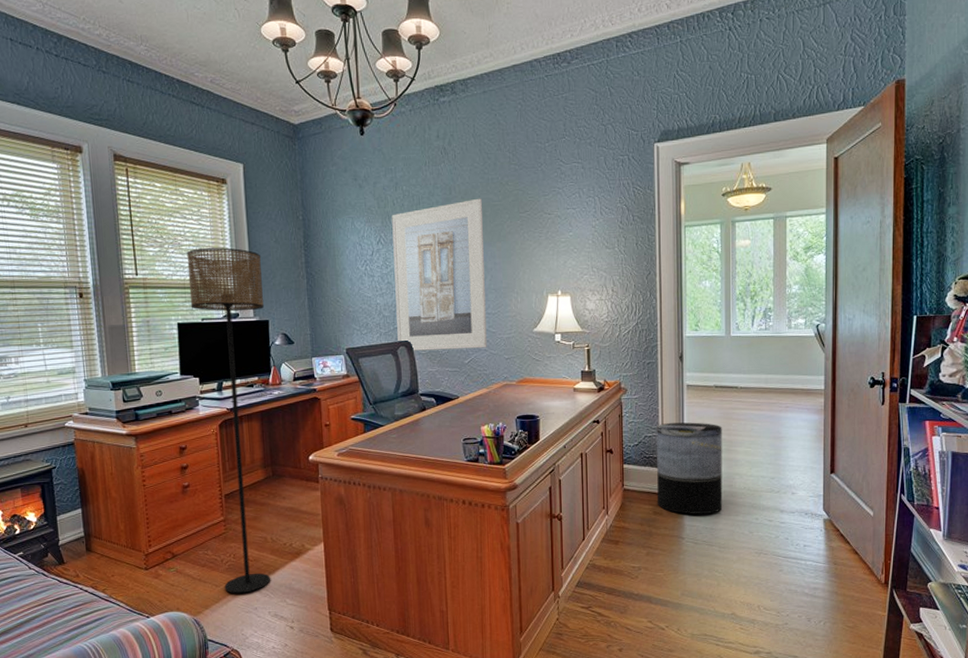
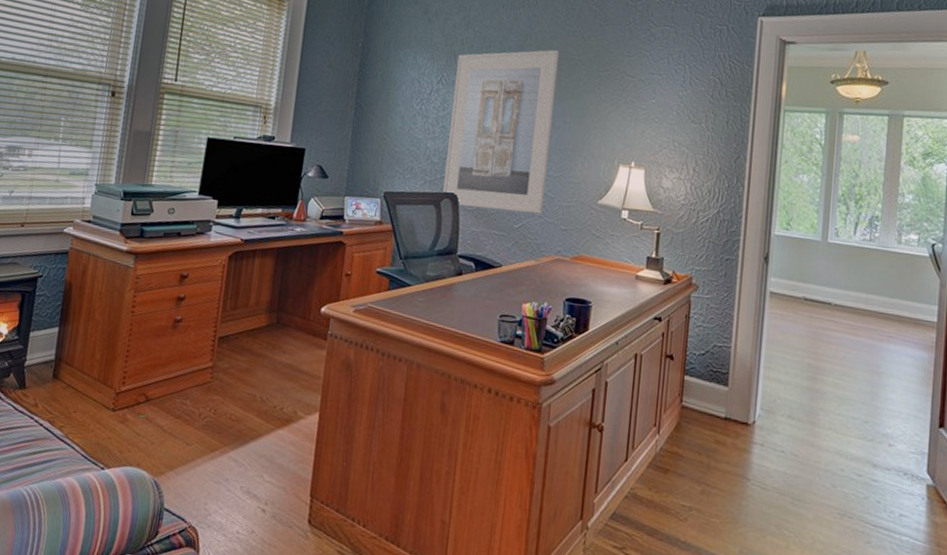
floor lamp: present [186,247,270,594] -> none [196,62,310,459]
trash can: present [656,422,723,515] -> none [721,333,808,454]

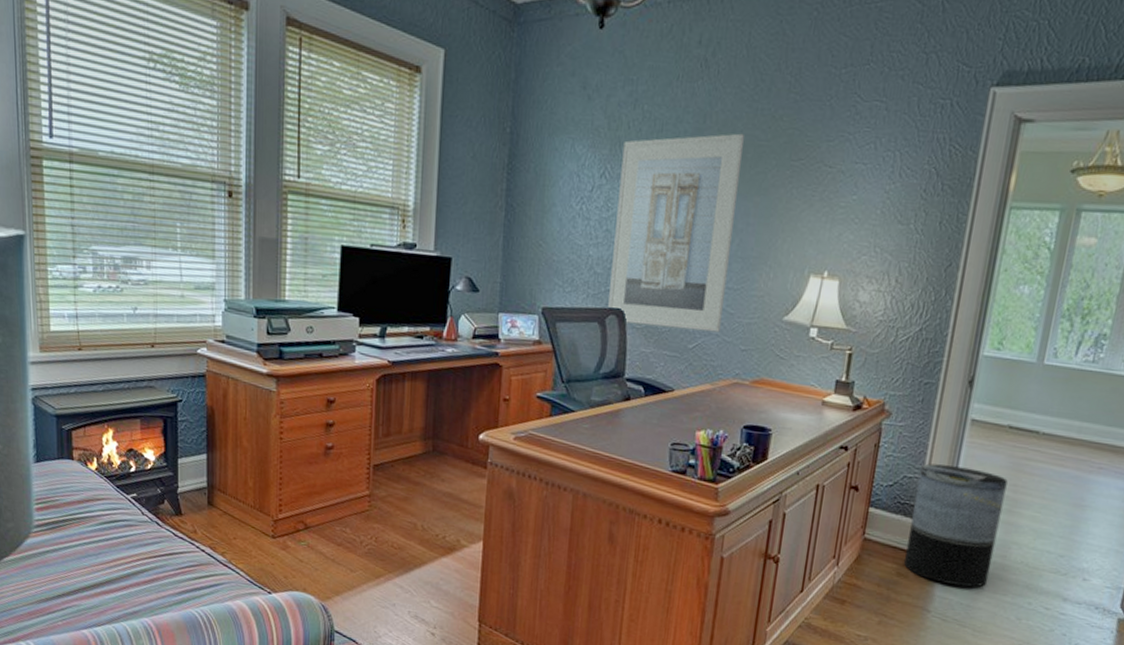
trash can: none [721,333,808,454] -> present [904,463,1008,588]

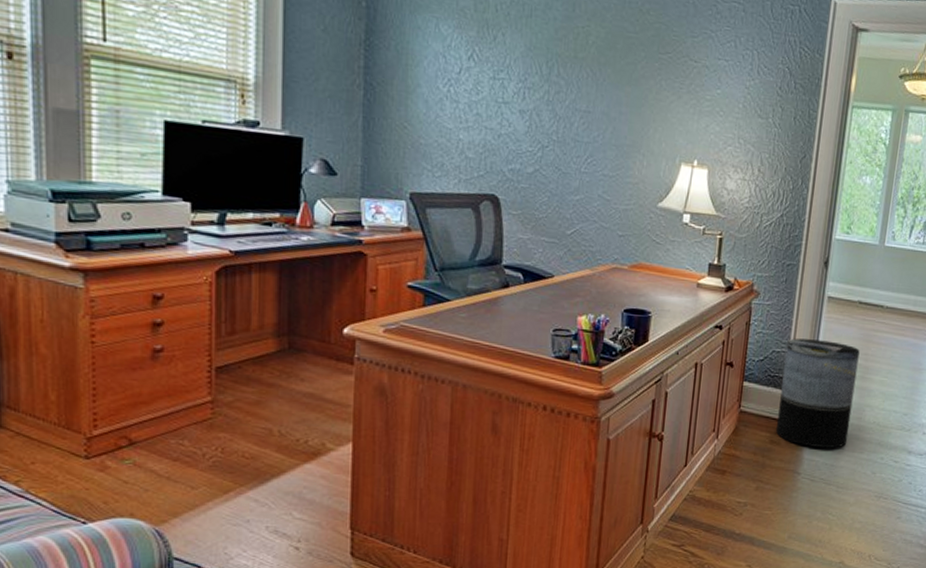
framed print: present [608,133,744,333] -> none [482,23,613,219]

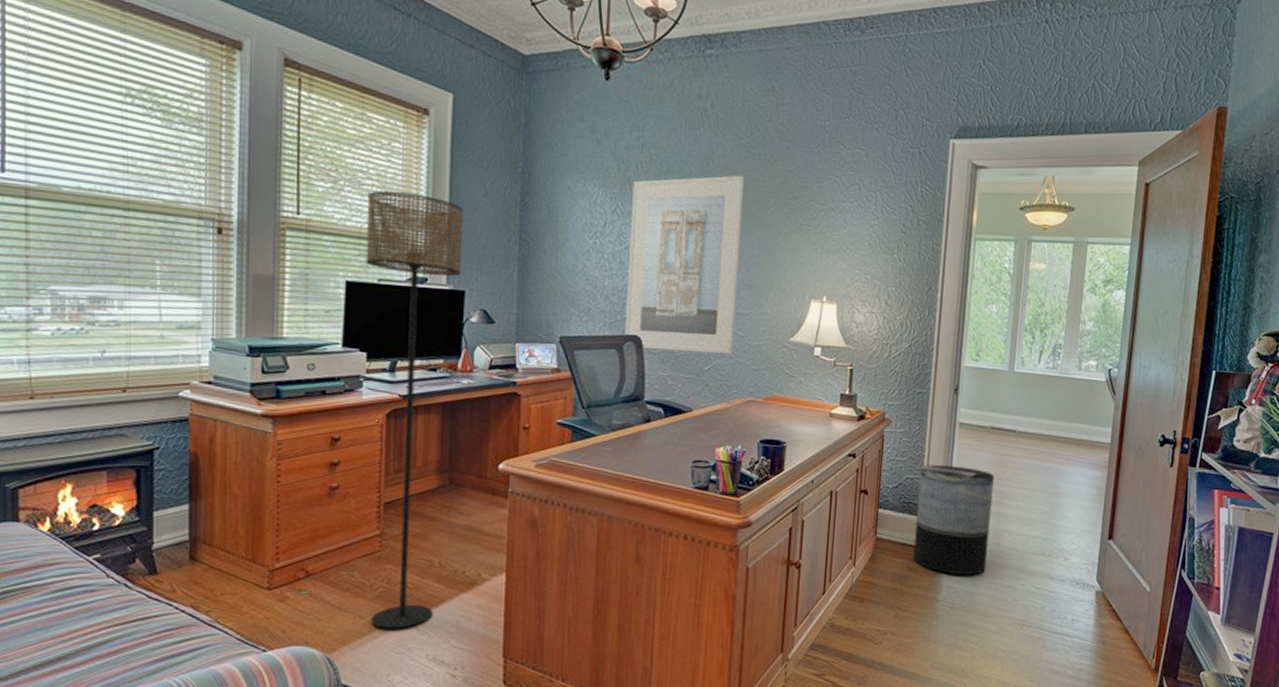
floor lamp: none [187,18,299,500] -> present [365,190,463,629]
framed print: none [482,23,613,219] -> present [625,175,744,355]

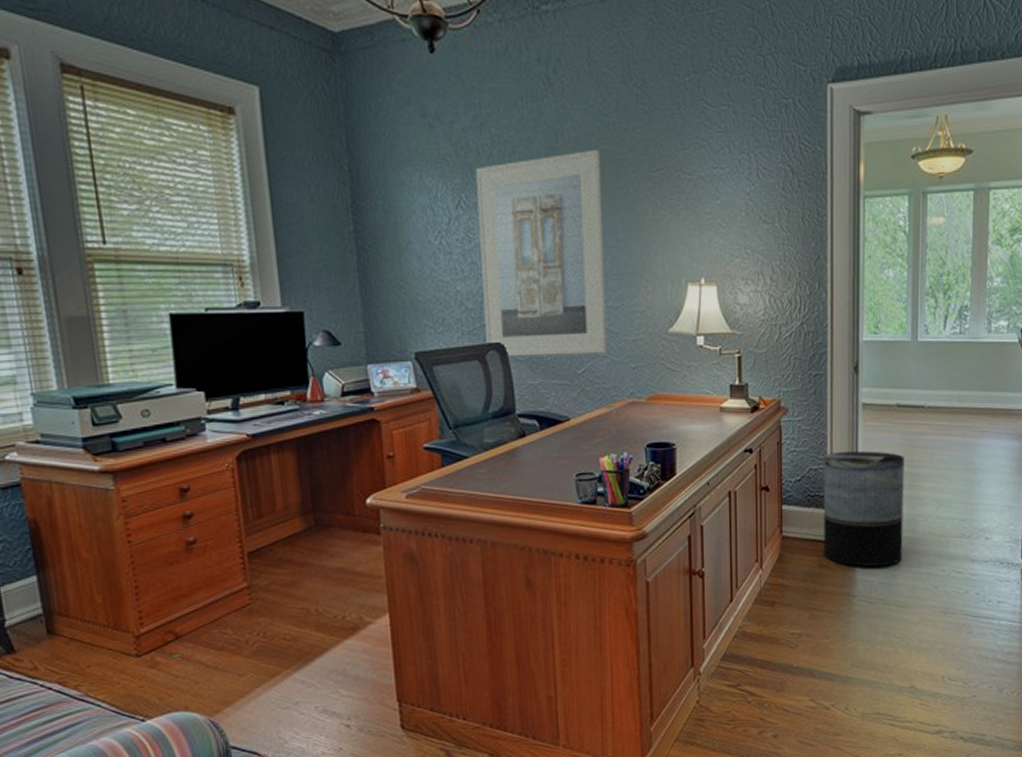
floor lamp: present [365,190,463,629] -> none [179,207,316,685]

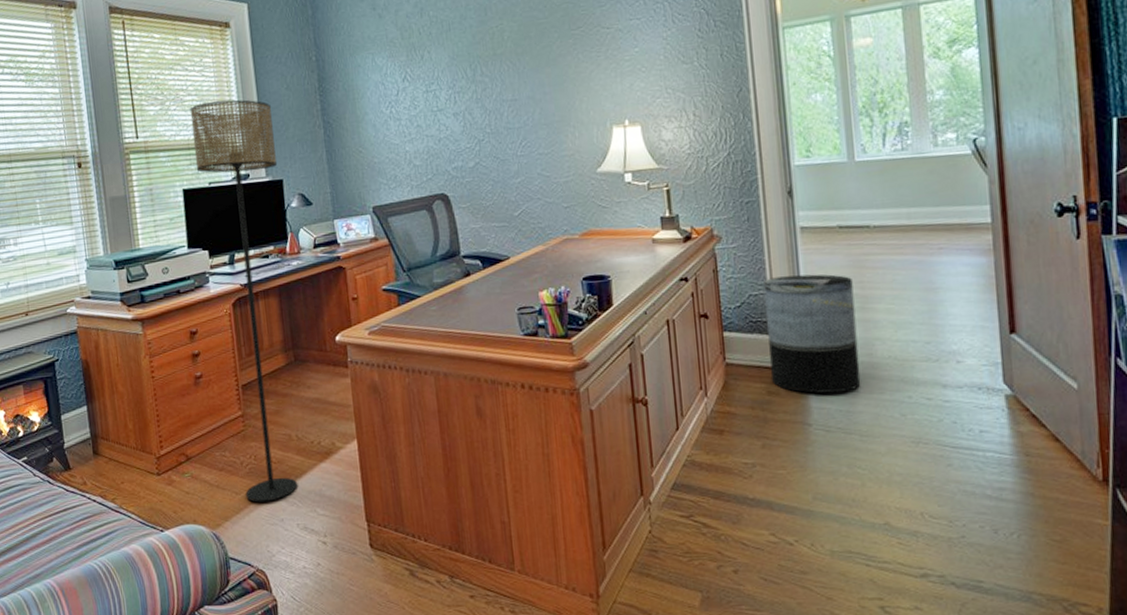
floor lamp: none [179,207,316,685] -> present [189,99,297,503]
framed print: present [475,149,607,357] -> none [418,16,541,205]

